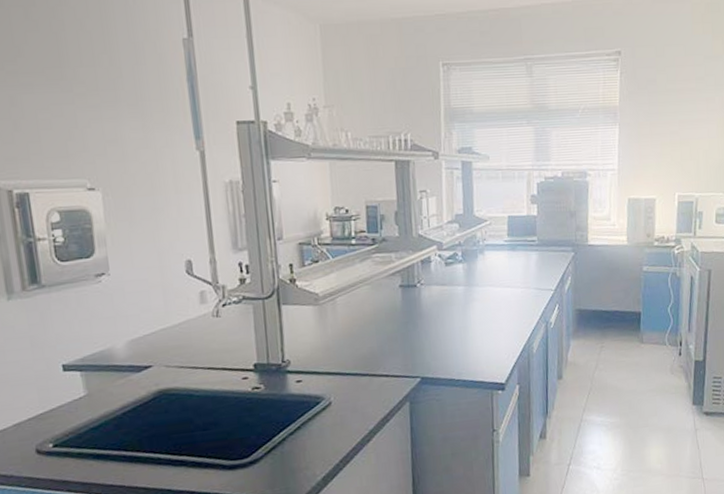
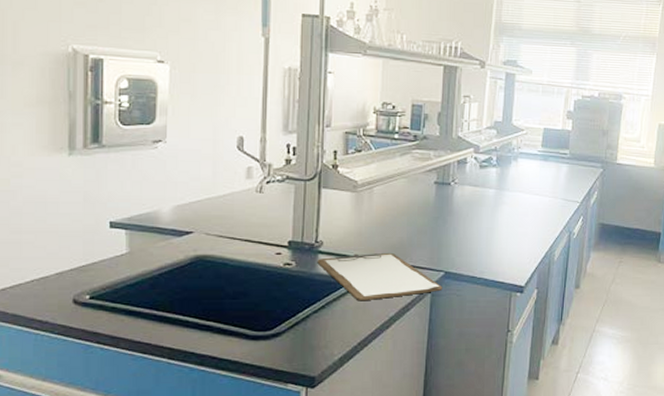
clipboard: none [286,364,421,418] -> present [317,252,443,301]

